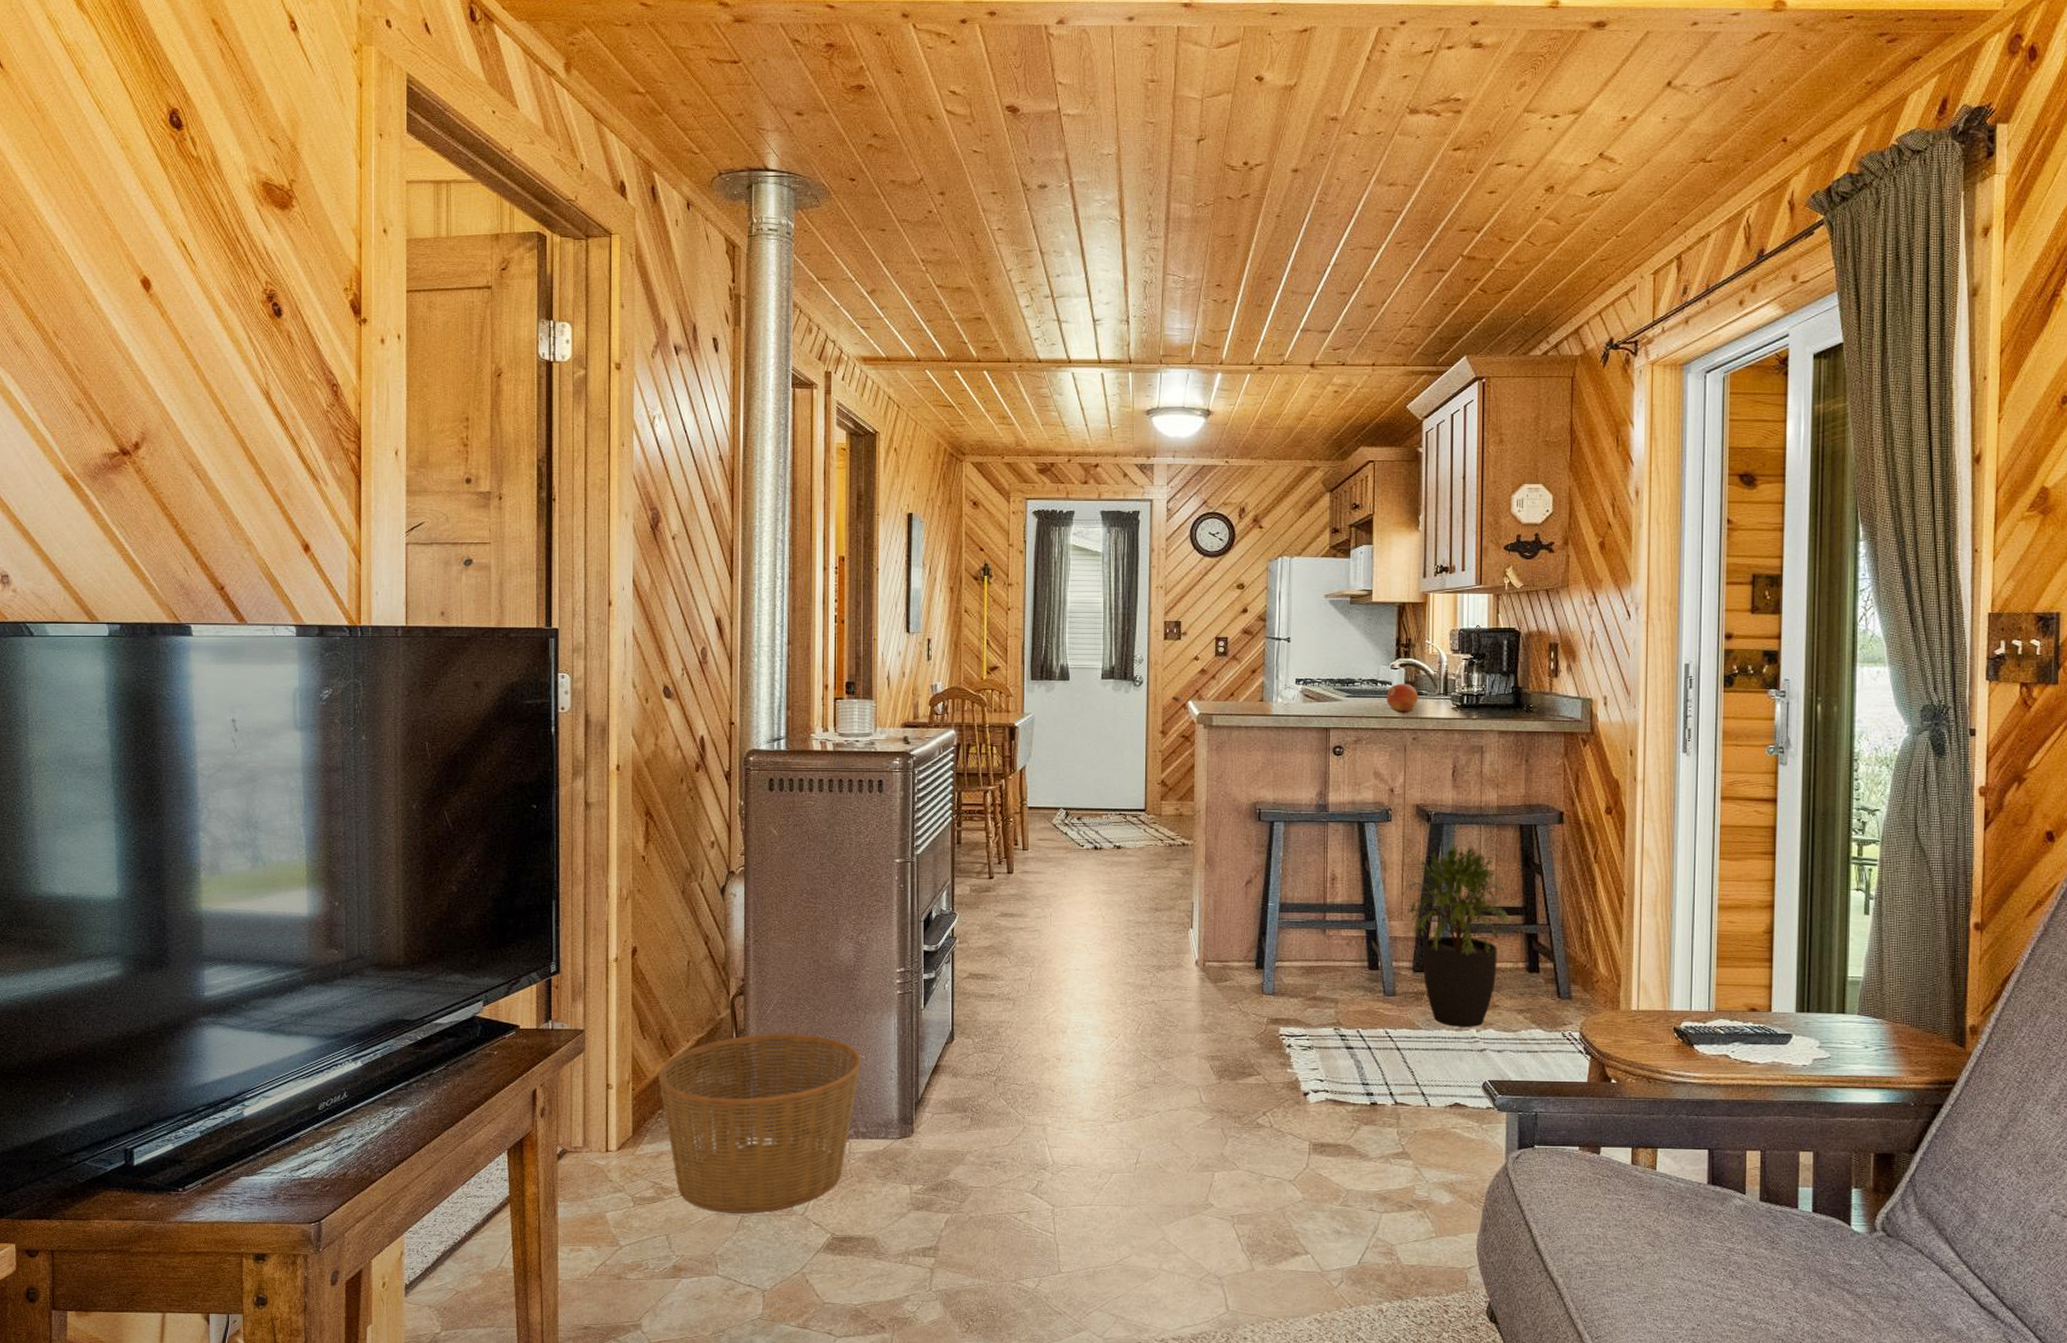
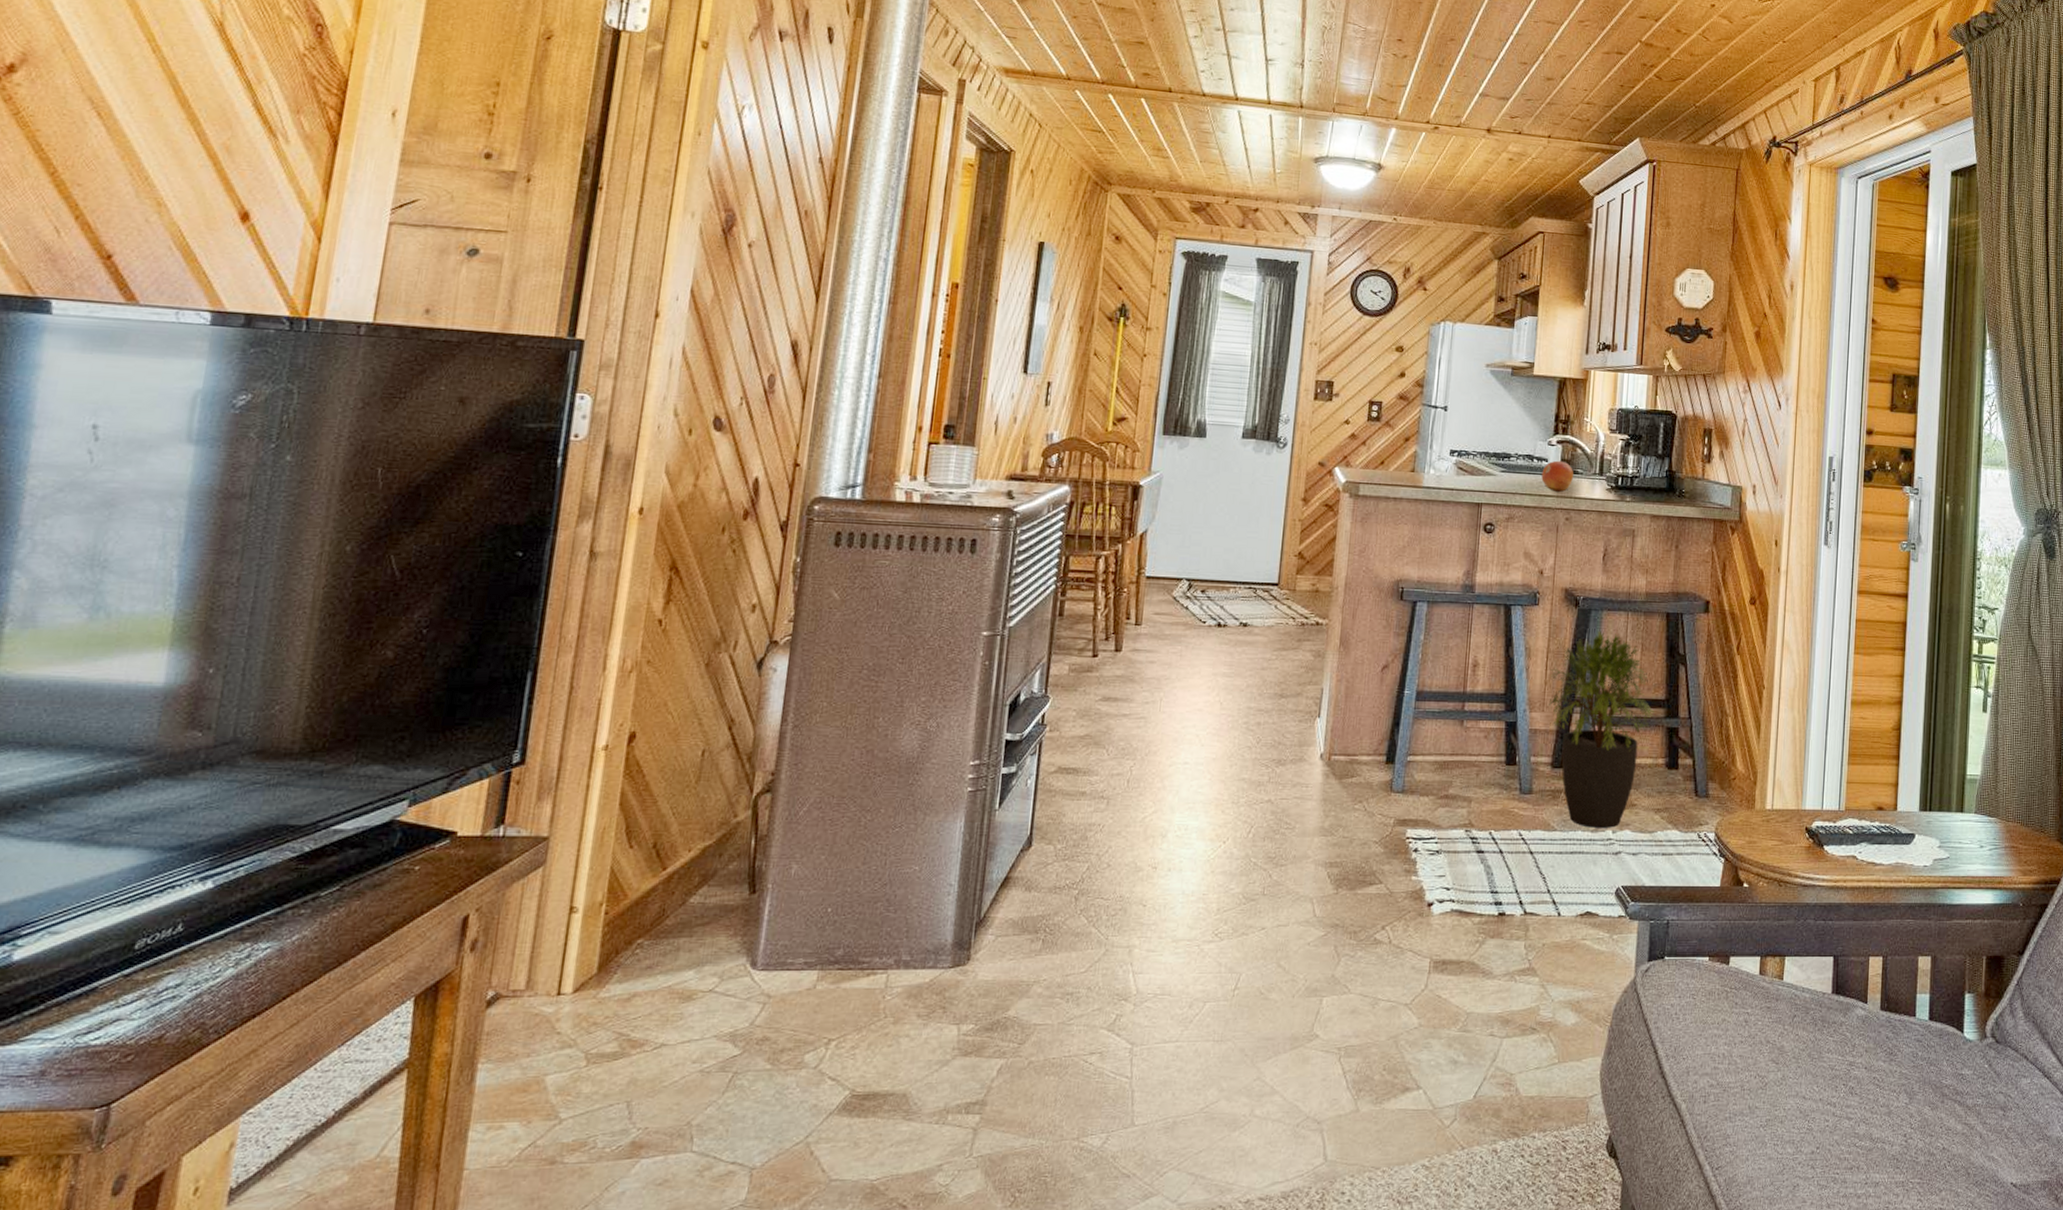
basket: present [659,1033,862,1214] -> none [643,840,915,1070]

